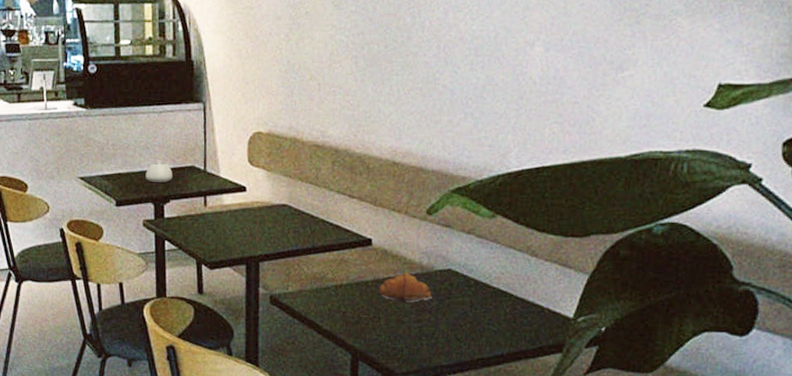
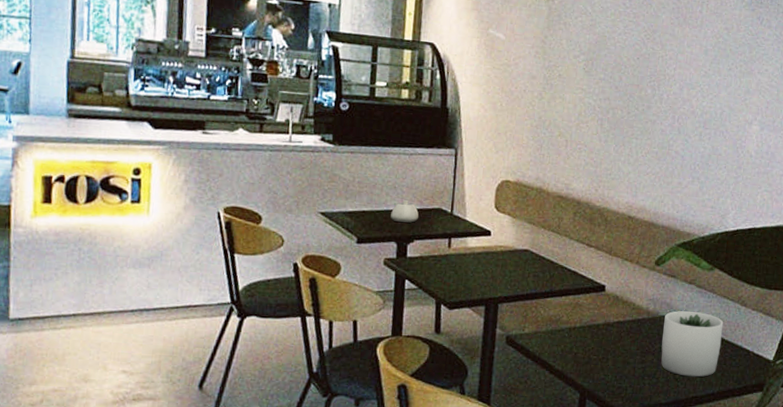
croissant: present [379,271,432,303] -> none [609,316,656,345]
planter: none [439,263,511,338] -> present [661,310,724,378]

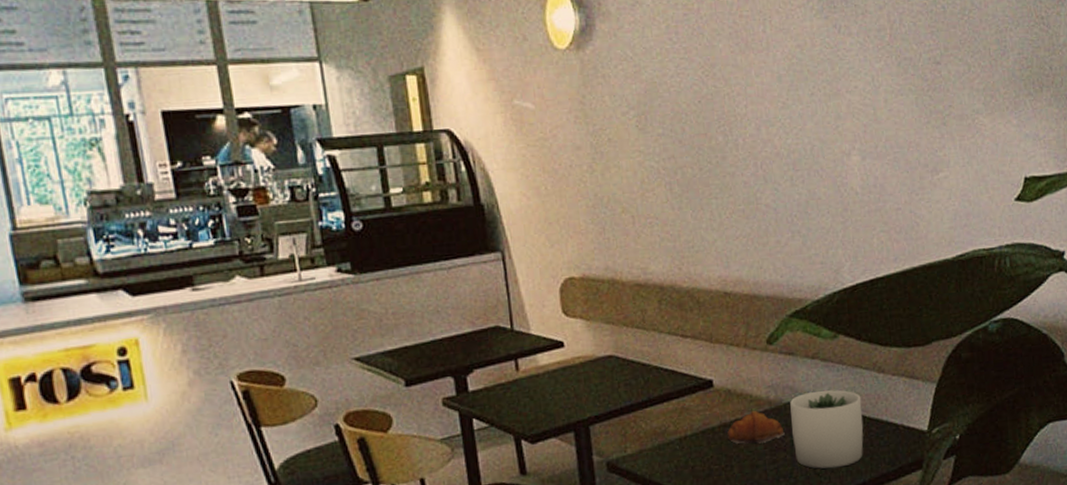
sugar bowl: present [390,200,419,223] -> none [439,324,474,353]
croissant: none [609,316,656,345] -> present [727,410,785,444]

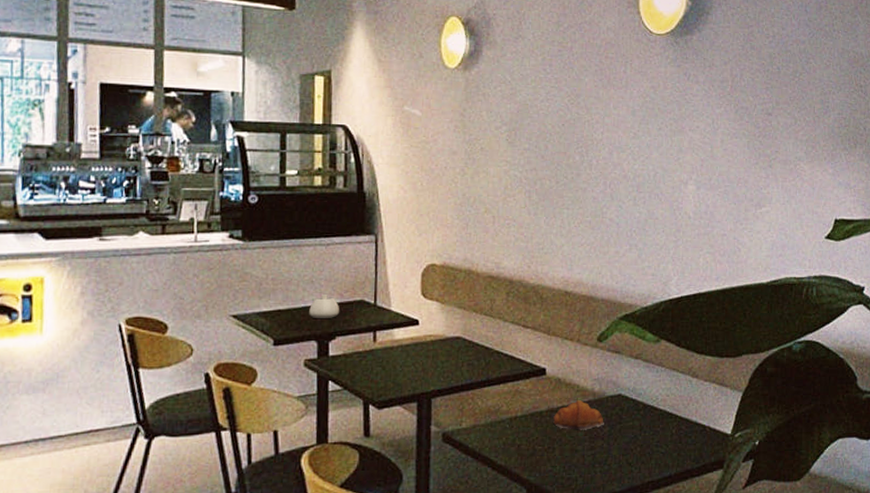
sugar bowl: none [439,324,474,353] -> present [309,295,340,319]
planter: present [790,390,864,470] -> none [611,388,675,460]

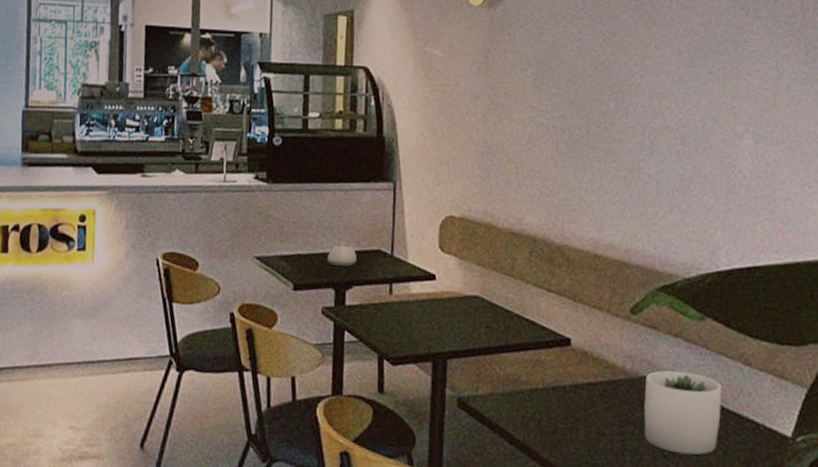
croissant: present [553,399,604,430] -> none [578,376,636,413]
planter: none [611,388,675,460] -> present [644,370,722,456]

